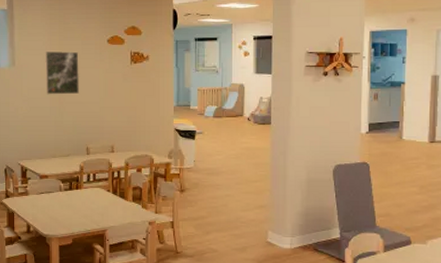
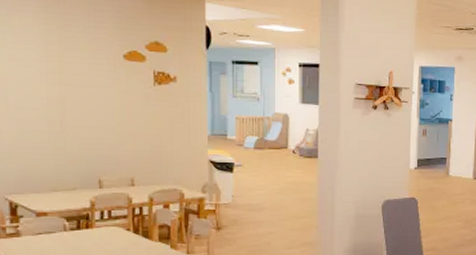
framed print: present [44,51,80,95] -> none [38,64,88,118]

